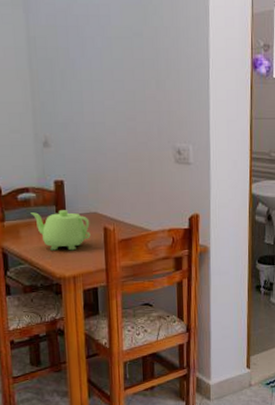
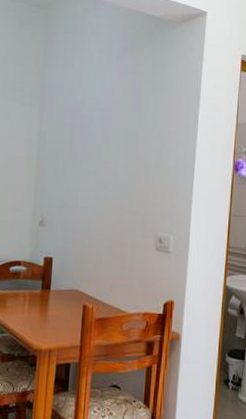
teapot: present [30,210,91,251] -> none [19,284,71,325]

